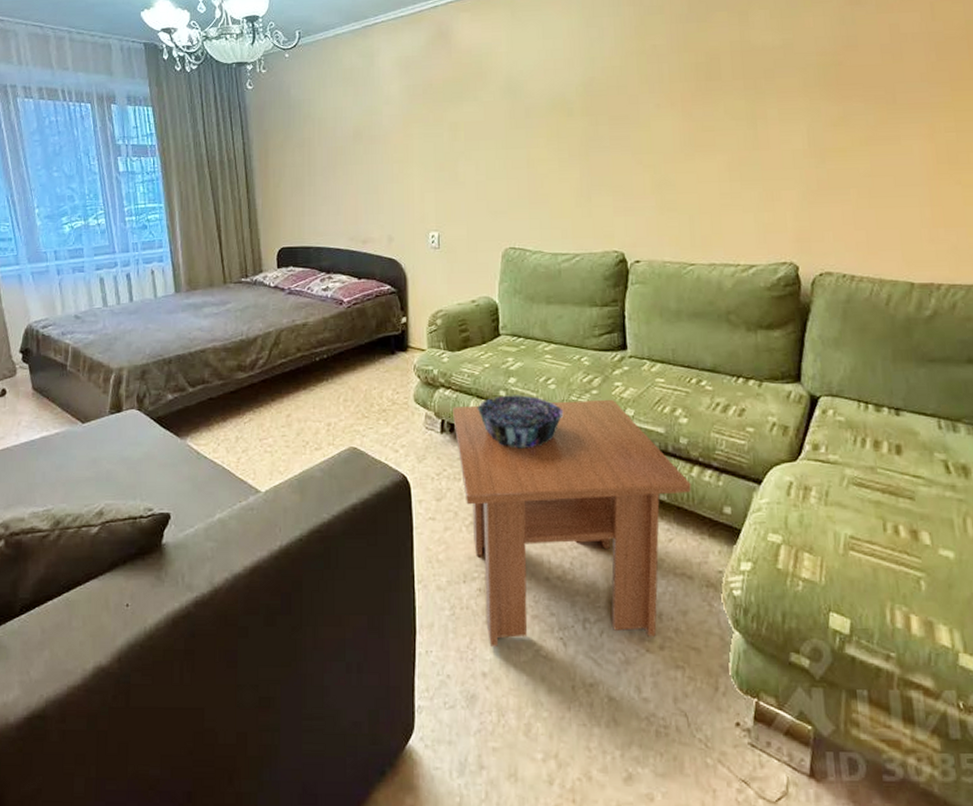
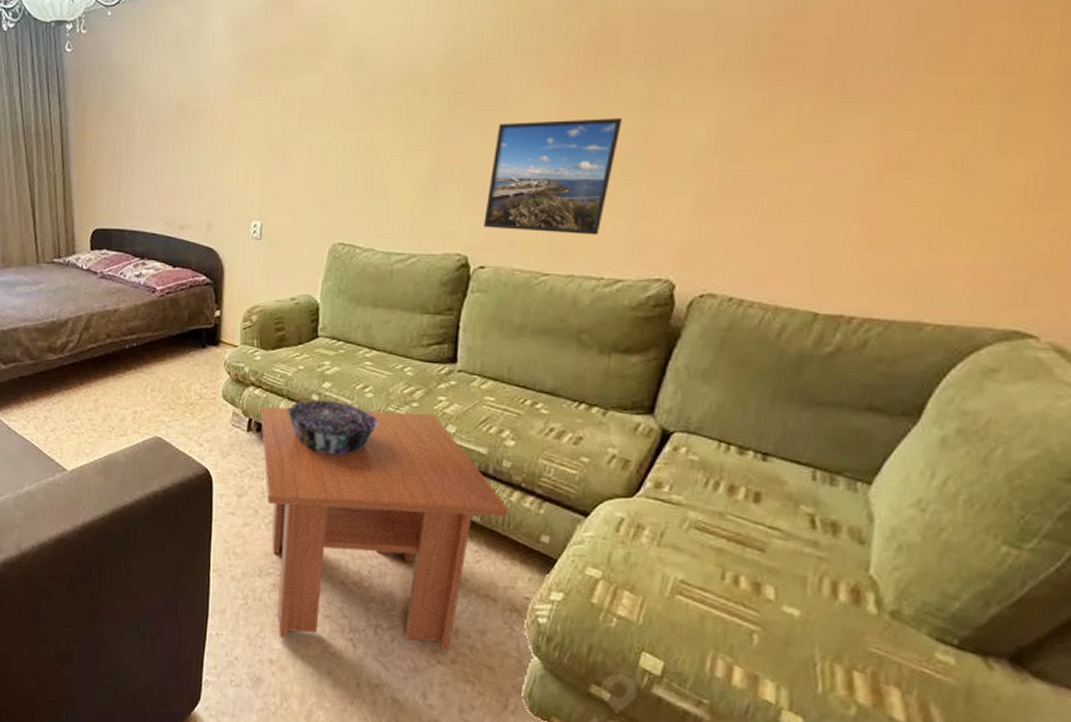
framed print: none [633,131,734,228] -> present [483,118,622,235]

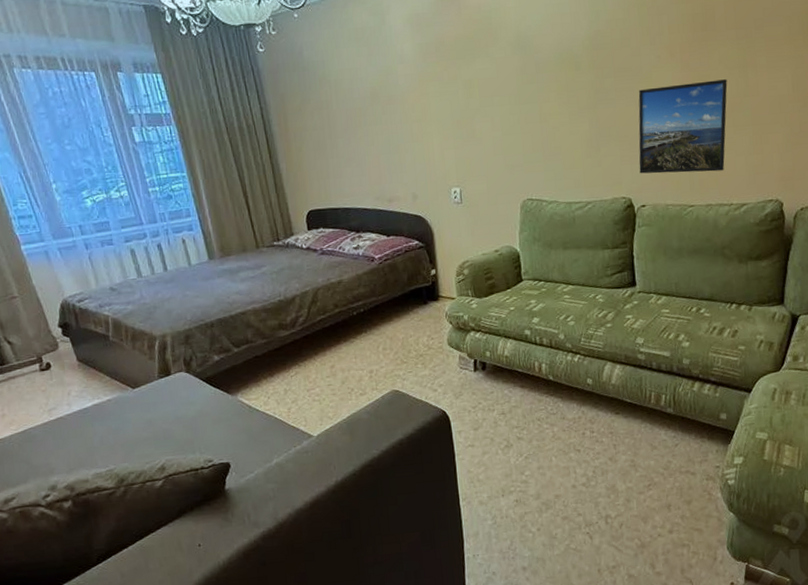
coffee table: present [261,406,509,651] -> none [484,330,693,546]
decorative bowl: present [287,399,379,456] -> none [505,332,583,379]

